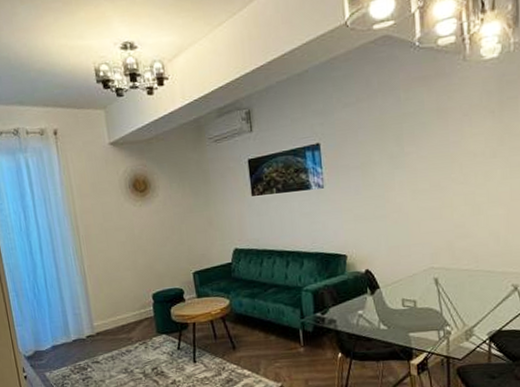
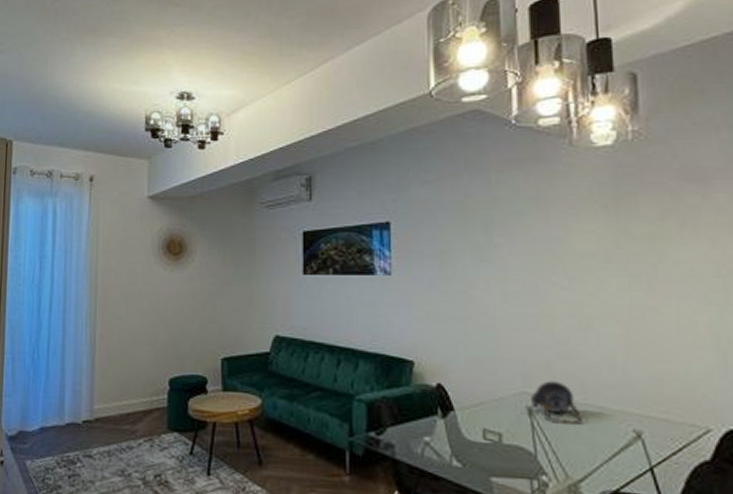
teapot: none [437,256,475,287] -> present [531,380,583,425]

